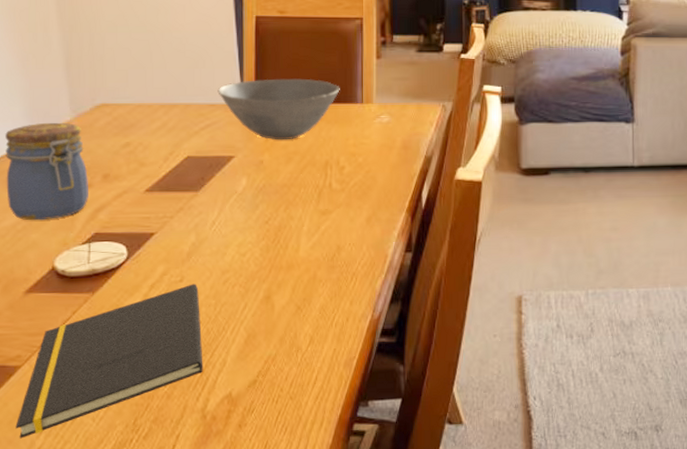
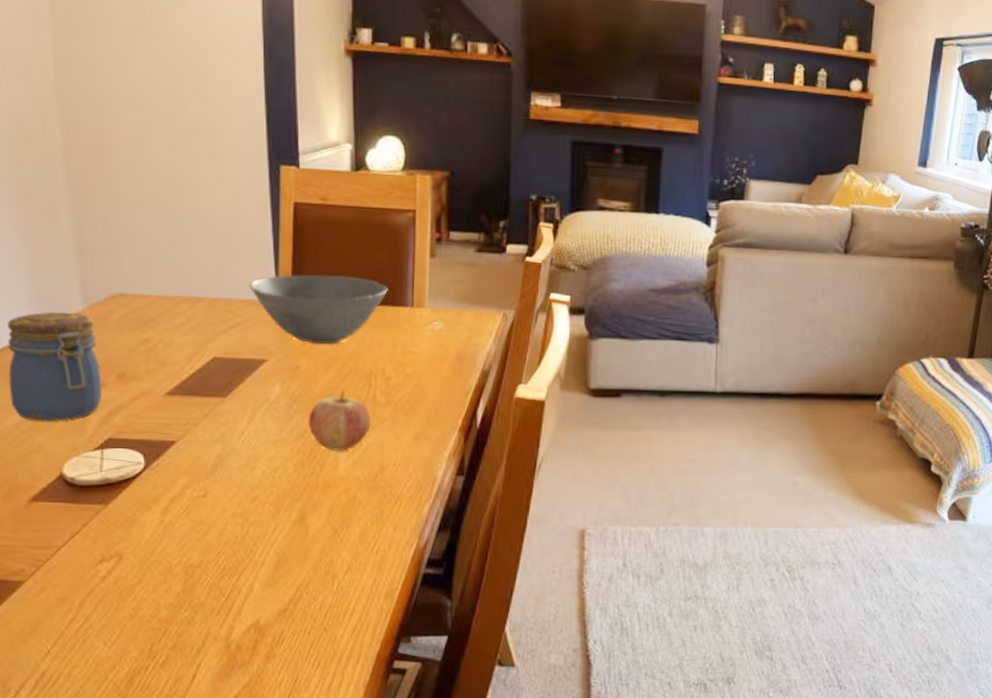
notepad: present [15,283,203,439] -> none [18,499,228,661]
fruit: none [272,181,328,235] -> present [308,391,371,451]

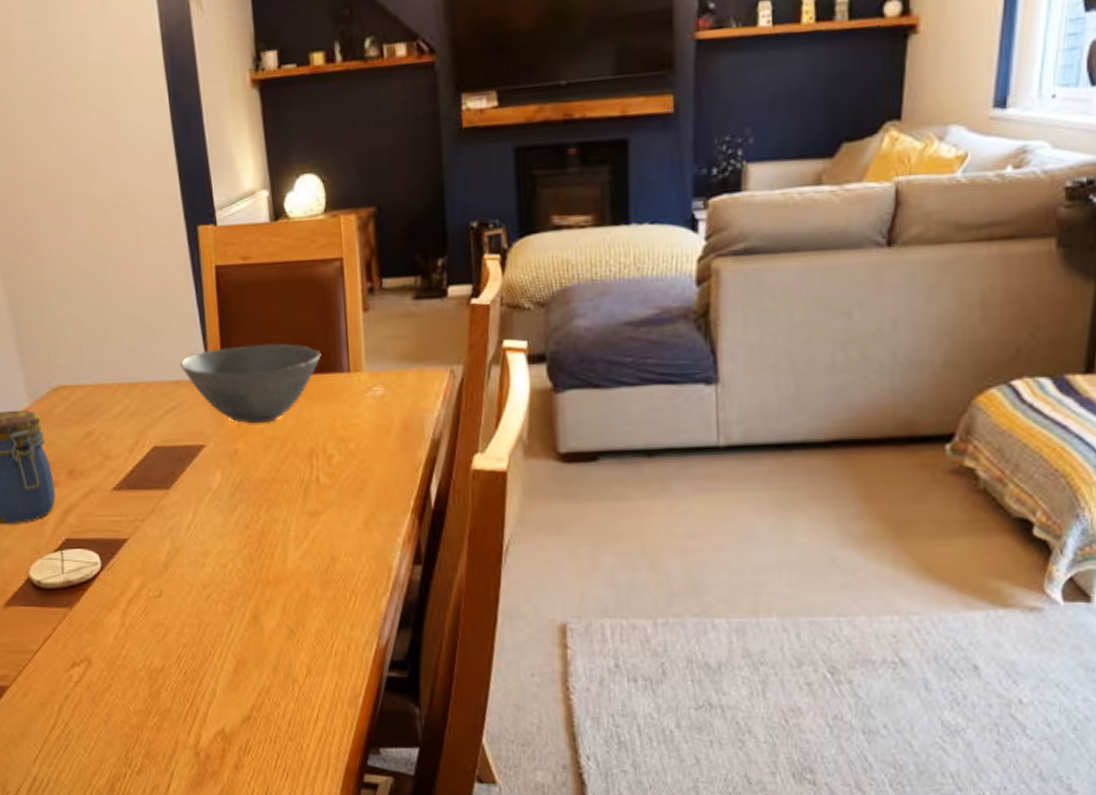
fruit: present [308,391,371,451] -> none [252,474,317,542]

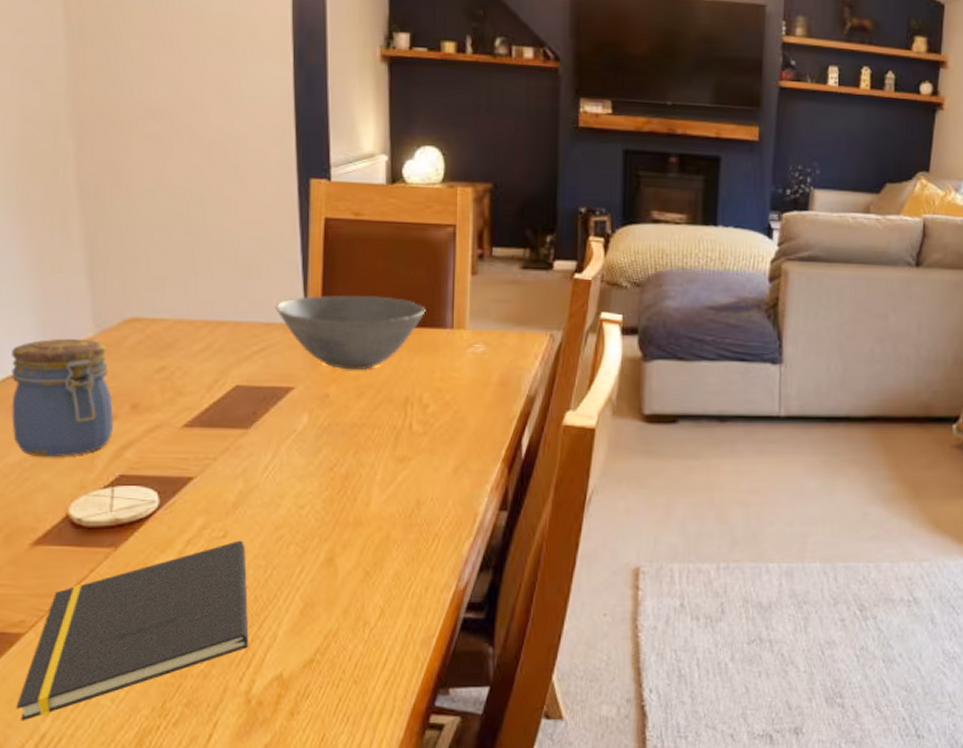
notepad: none [10,599,193,765] -> present [16,540,249,722]

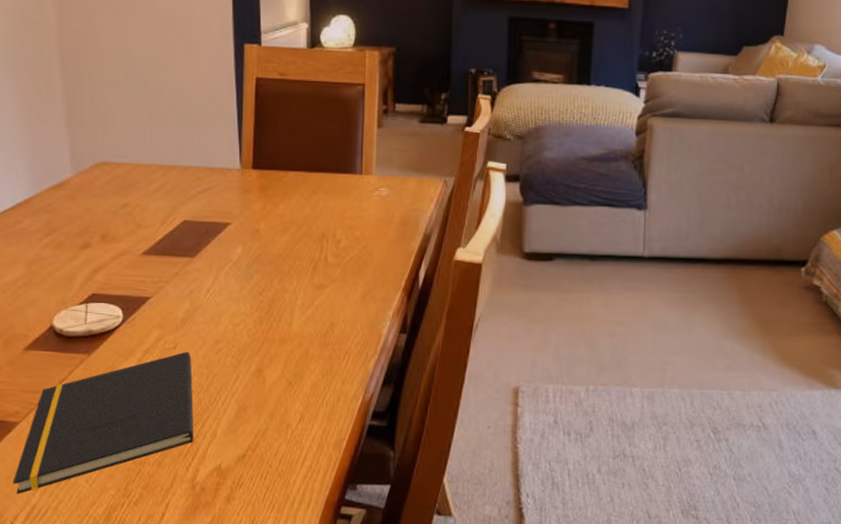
jar: present [11,338,113,458] -> none [8,178,87,278]
bowl: present [275,294,426,370] -> none [216,144,339,209]

